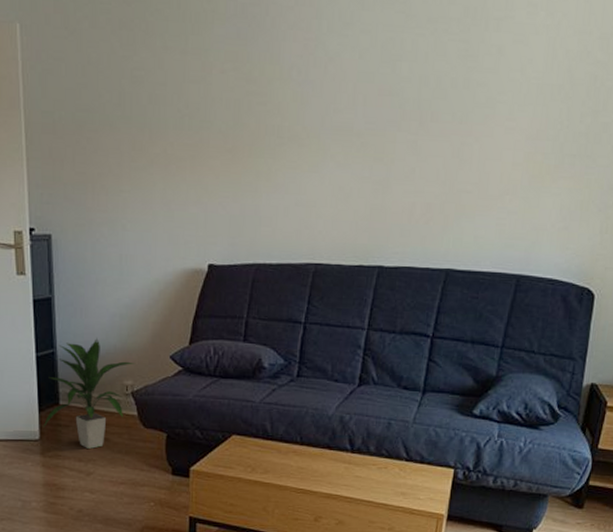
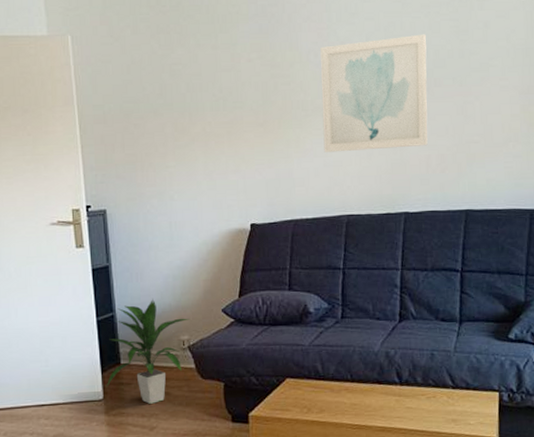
wall art: none [297,56,428,192] -> present [320,34,428,153]

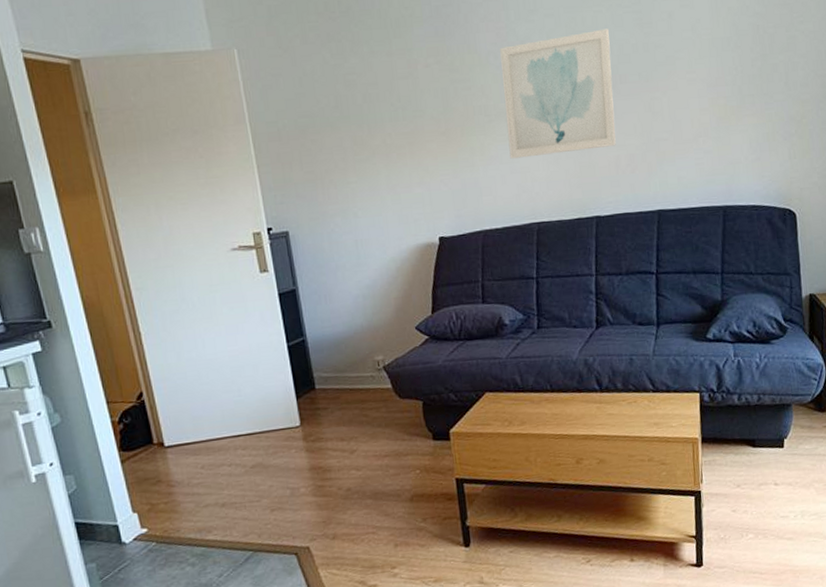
indoor plant: present [106,298,191,404] -> none [302,319,384,427]

